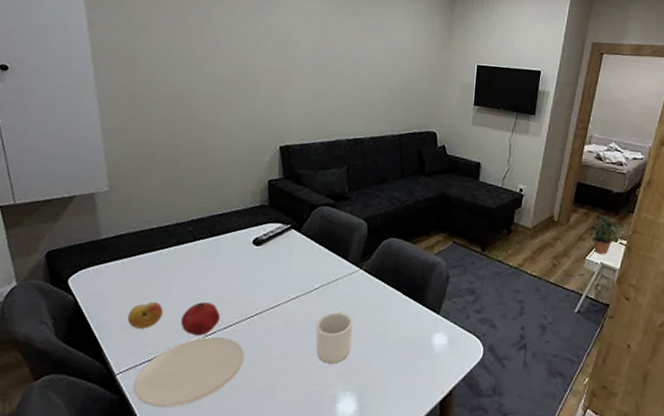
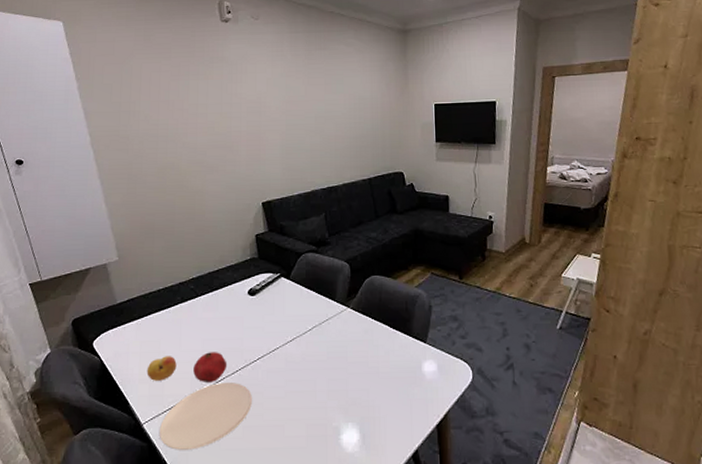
mug: present [315,311,353,364] -> none [314,348,348,398]
potted plant: present [586,215,626,255] -> none [558,232,600,271]

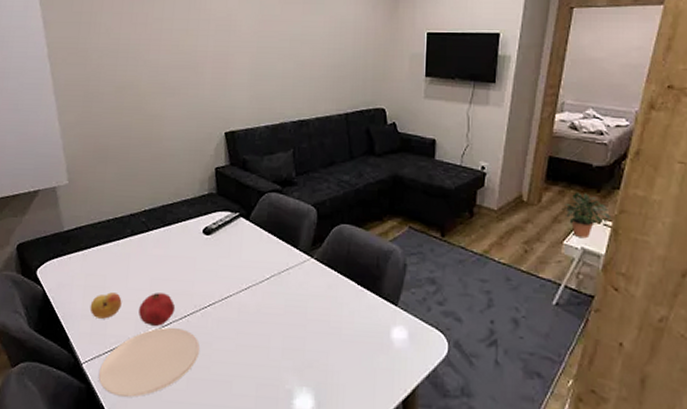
potted plant: none [558,232,600,271] -> present [561,192,612,239]

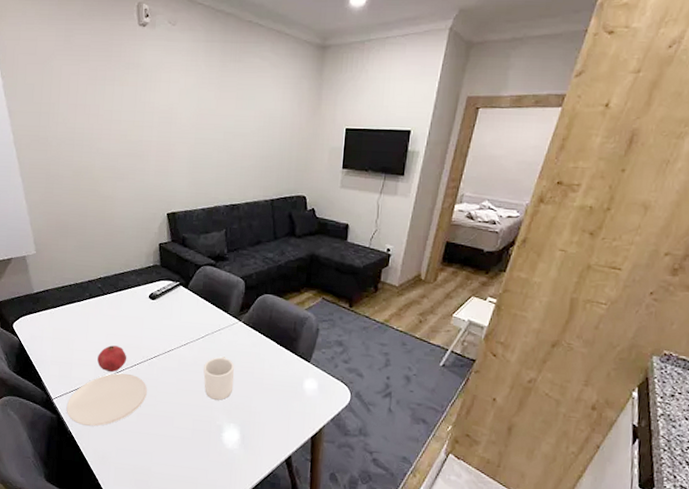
fruit: present [90,292,122,319] -> none [57,344,84,365]
mug: none [268,302,307,358] -> present [203,356,234,400]
potted plant: present [561,192,612,239] -> none [454,273,497,313]

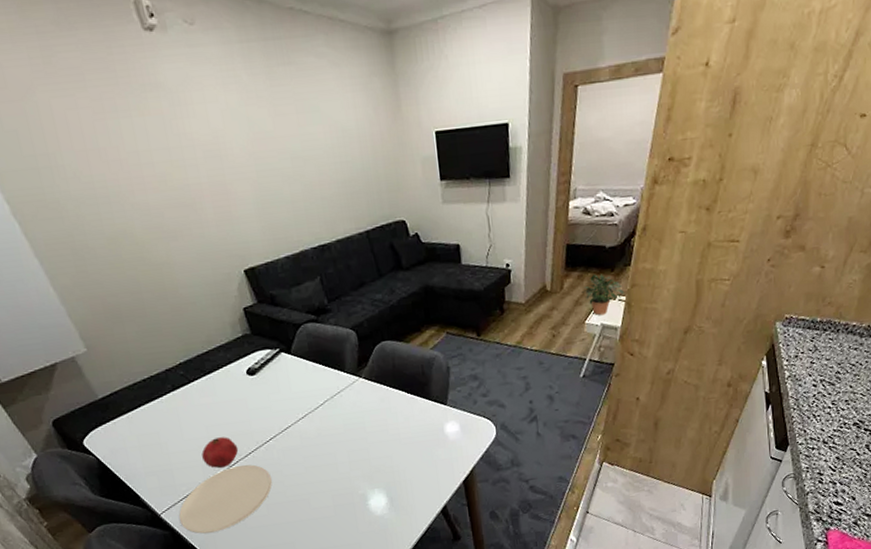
mug: present [203,356,234,400] -> none [330,420,369,469]
potted plant: none [454,273,497,313] -> present [581,274,625,316]

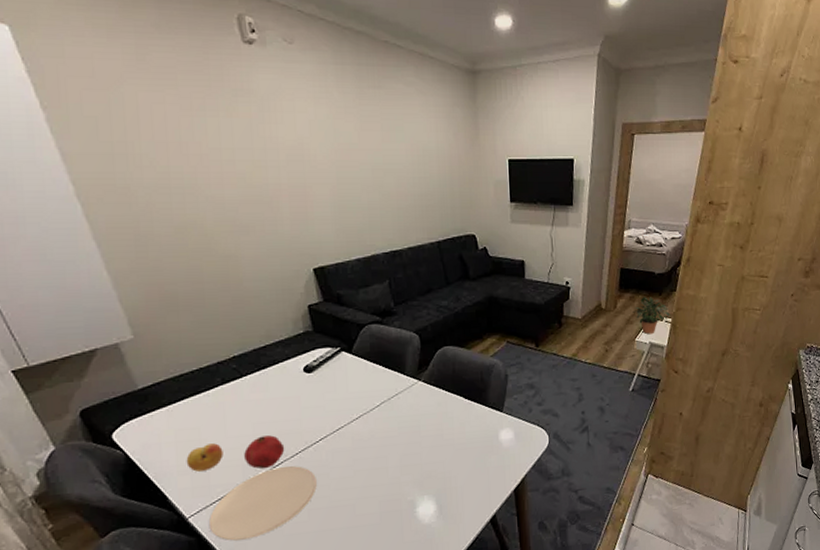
fruit: none [150,446,184,473] -> present [186,443,224,472]

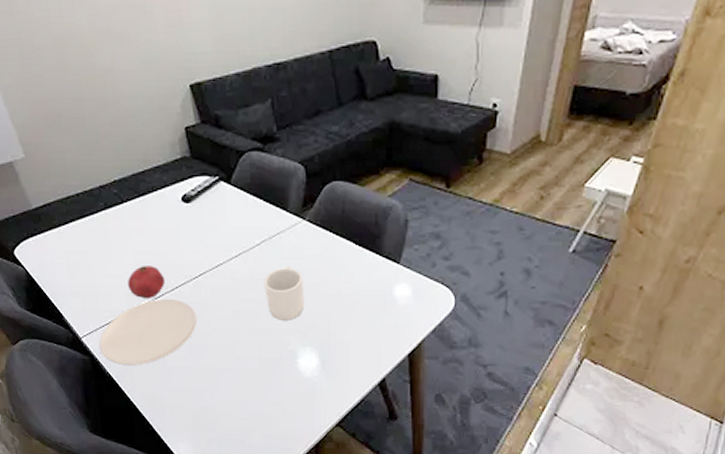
fruit: present [186,443,224,472] -> none [77,269,109,295]
mug: none [384,423,422,474] -> present [264,266,305,320]
potted plant: present [633,297,671,335] -> none [585,127,644,179]

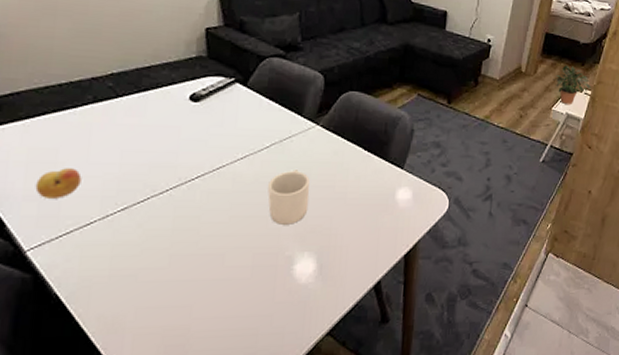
fruit: none [77,269,109,295] -> present [35,168,82,198]
plate: present [99,299,197,365] -> none [49,204,185,283]
fruit: present [128,266,166,298] -> none [105,166,155,202]
potted plant: none [585,127,644,179] -> present [553,65,591,105]

